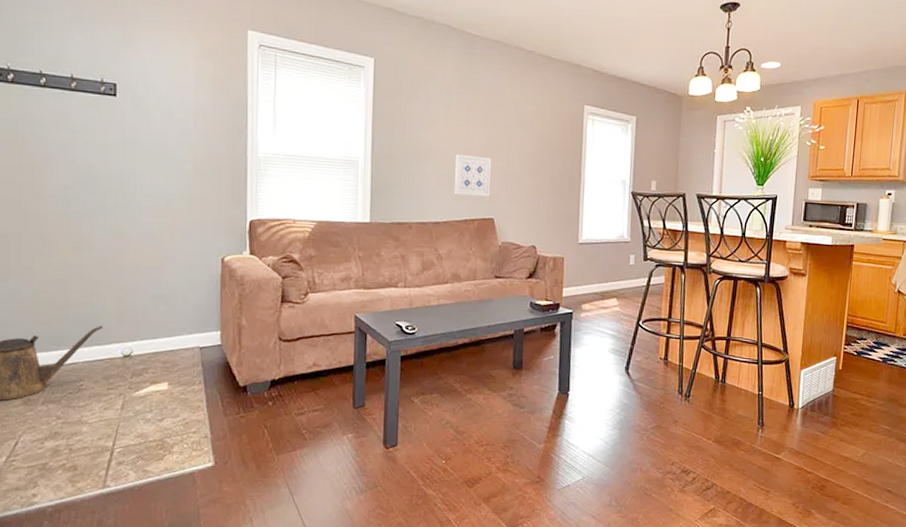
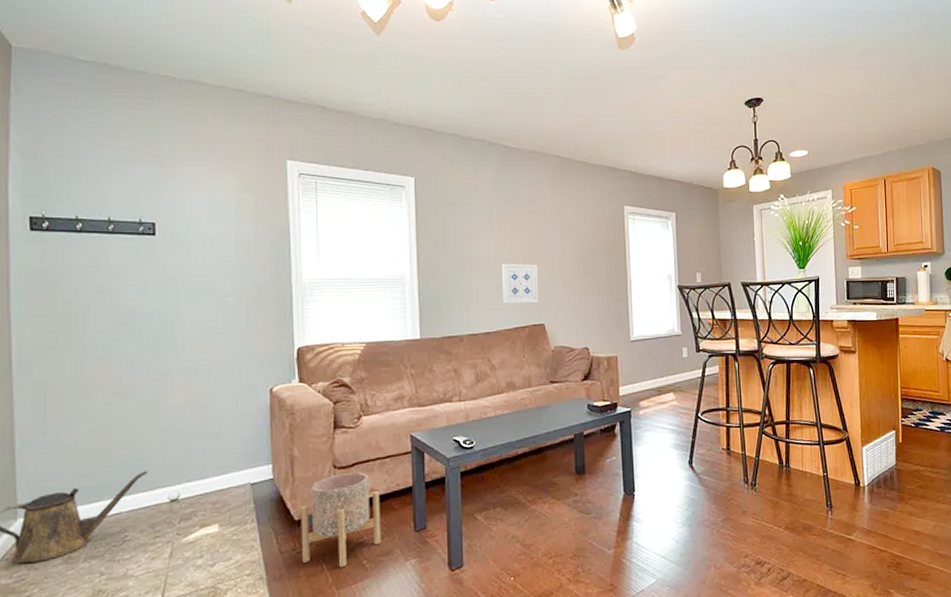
planter: none [244,346,322,435] -> present [300,472,381,568]

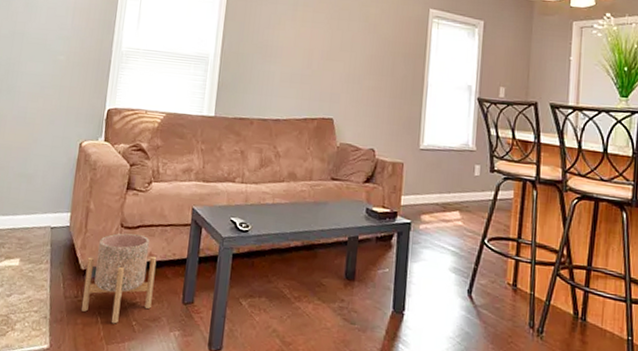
wall art: present [501,263,539,303] -> none [296,53,334,96]

